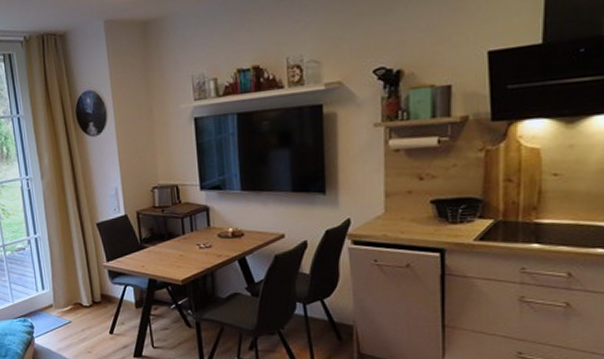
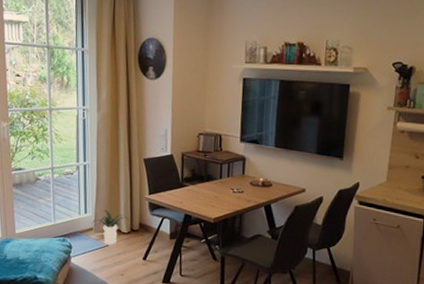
potted plant: none [50,283,89,321] -> present [91,209,129,245]

